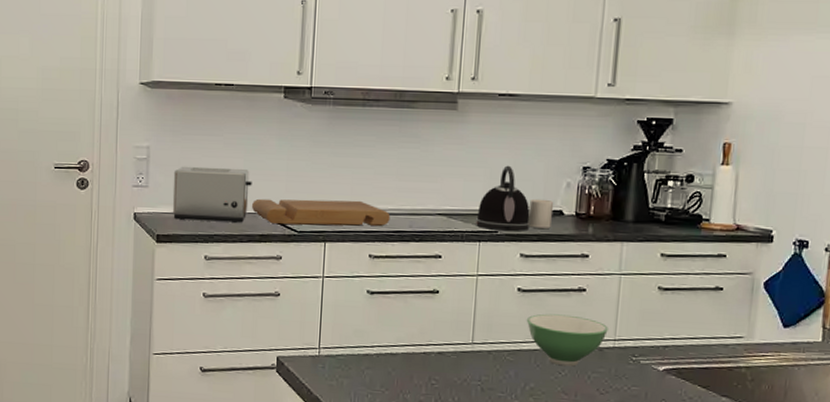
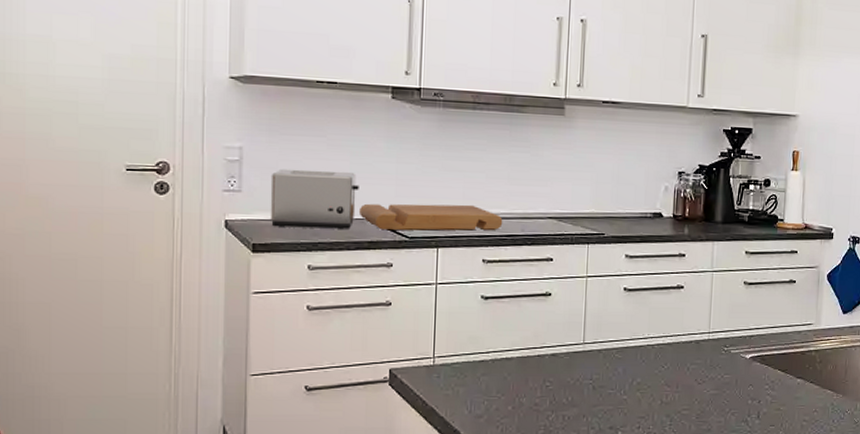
kettle: present [476,165,531,231] -> none [584,170,634,233]
bowl: present [526,313,608,367] -> none [632,311,703,360]
mug: present [528,198,554,228] -> none [631,202,654,230]

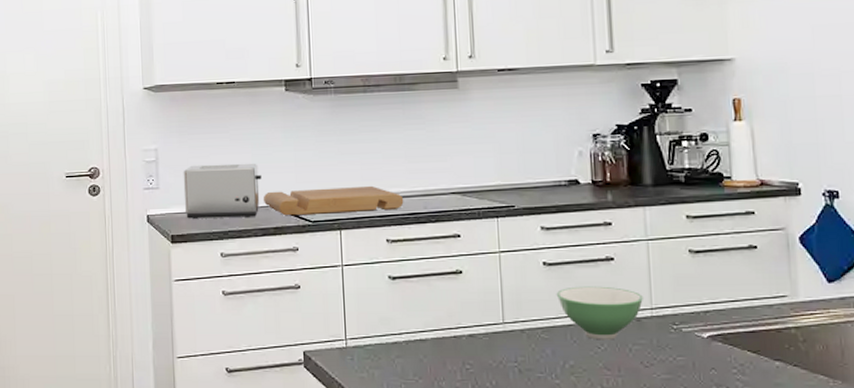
bowl: none [632,311,703,360] -> present [556,286,643,340]

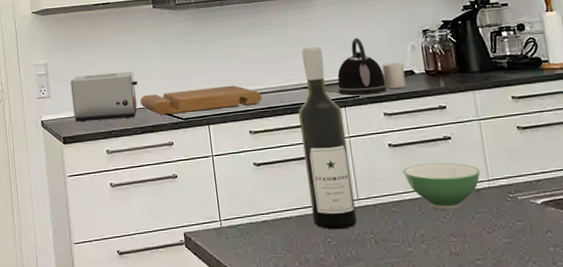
bottle: none [443,146,501,356] -> present [298,46,358,230]
kettle: none [491,139,547,205] -> present [337,38,387,96]
mug: none [543,169,569,199] -> present [382,62,406,89]

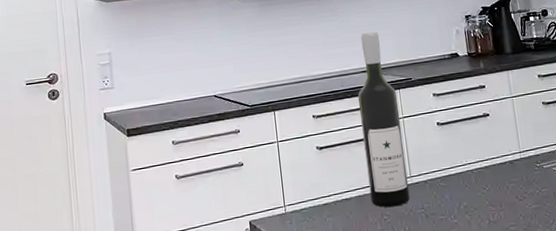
toaster: present [70,71,138,122] -> none [135,59,205,113]
cutting board: present [139,85,262,115] -> none [206,70,325,103]
kettle: present [337,38,387,96] -> none [392,23,436,78]
mug: present [382,62,406,89] -> none [431,46,452,71]
bowl: present [402,162,481,211] -> none [449,138,514,183]

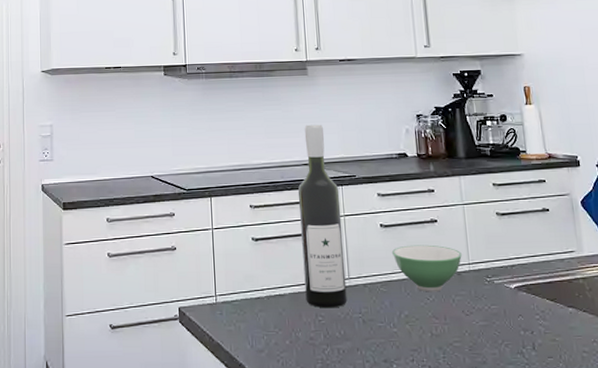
bowl: none [449,138,514,183] -> present [391,245,462,292]

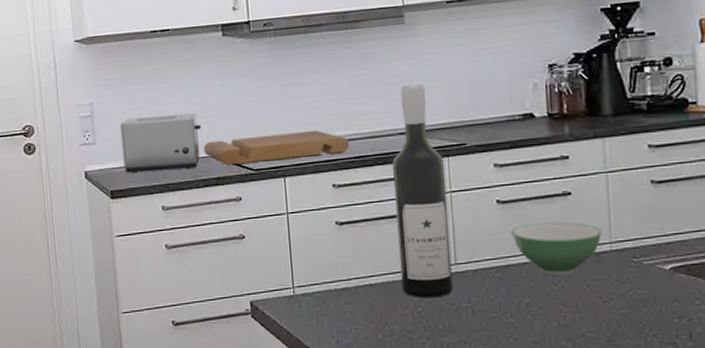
toaster: none [74,138,143,188] -> present [119,112,201,173]
cutting board: none [144,158,264,185] -> present [203,130,350,166]

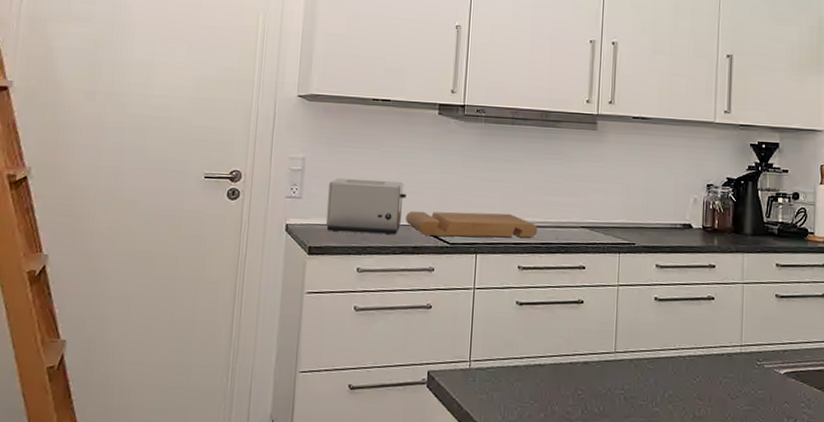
bottle: present [392,83,453,298] -> none [567,184,616,383]
bowl: present [510,222,602,277] -> none [663,321,735,373]

